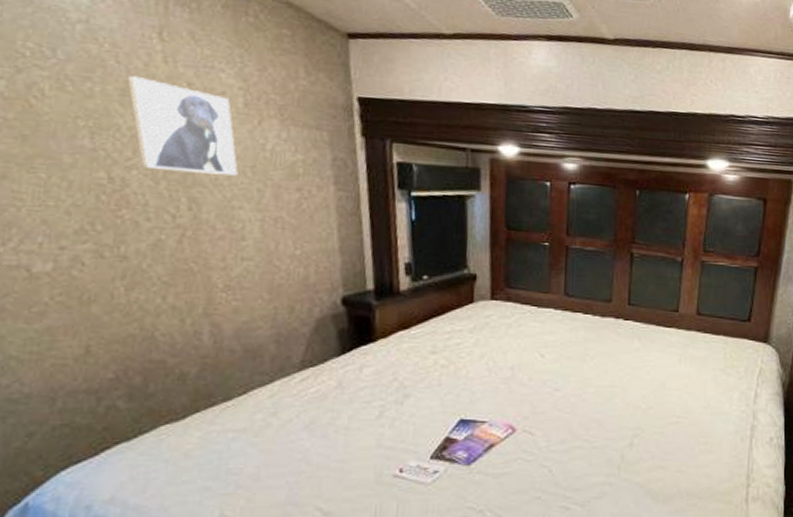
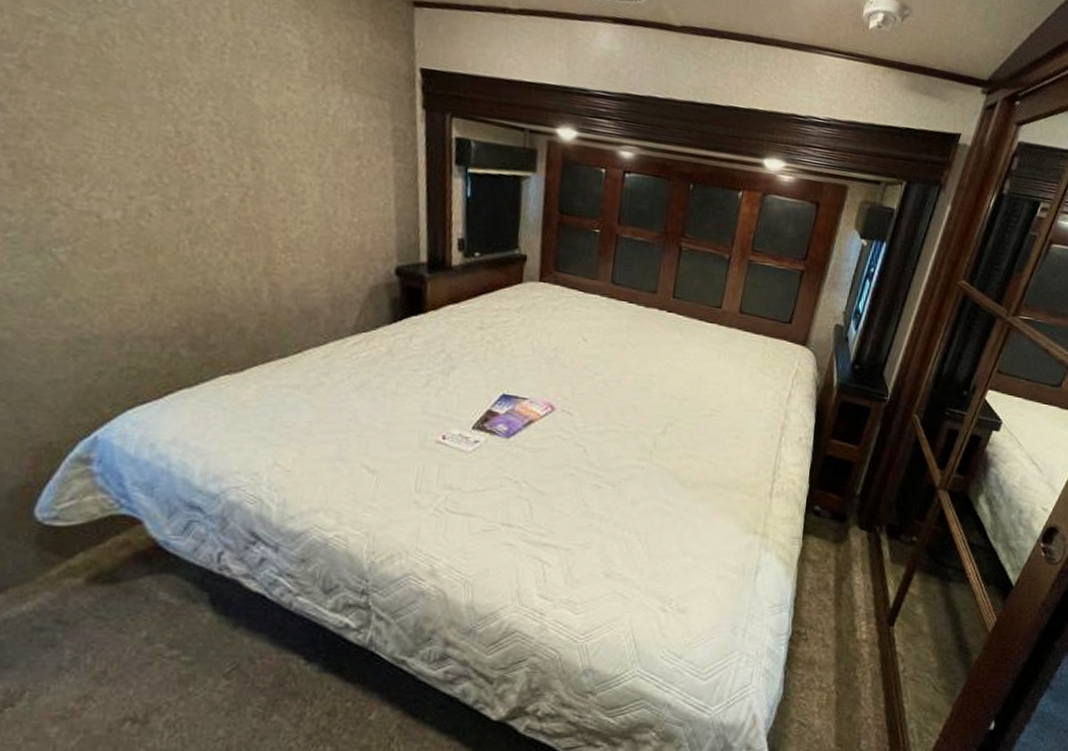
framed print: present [126,75,238,176] -> none [195,29,301,139]

